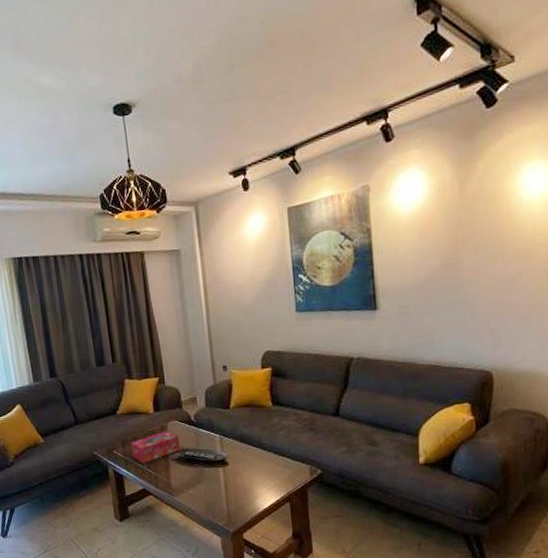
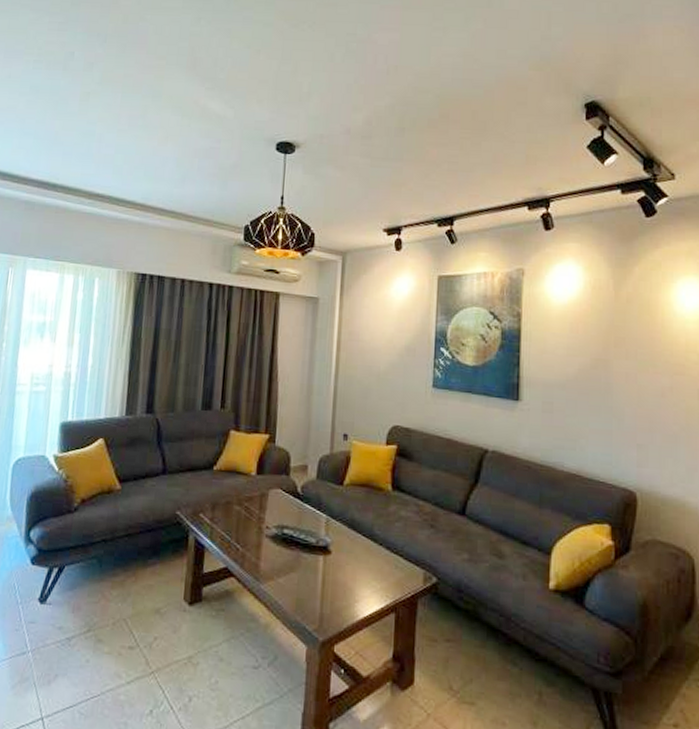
tissue box: present [130,430,180,463] -> none [220,499,279,535]

